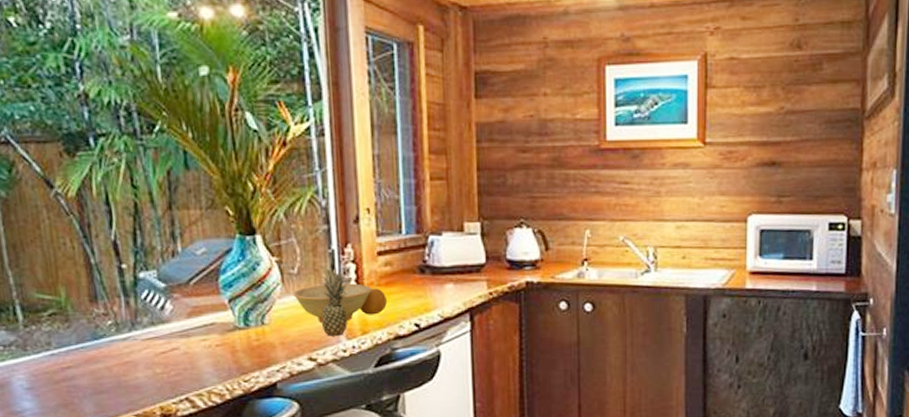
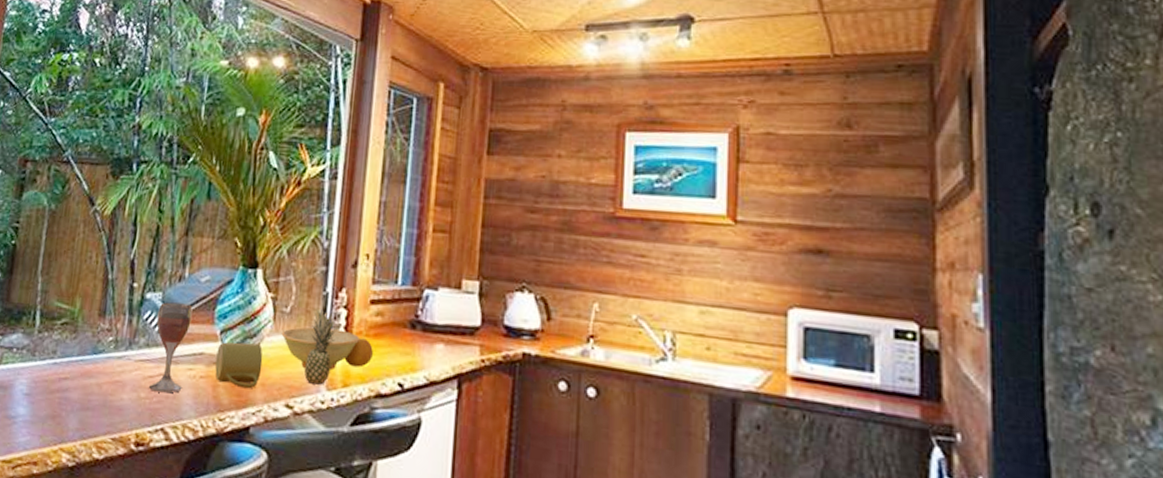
cup: none [156,278,200,366] -> present [148,302,193,393]
cup: none [228,306,279,350] -> present [215,342,263,389]

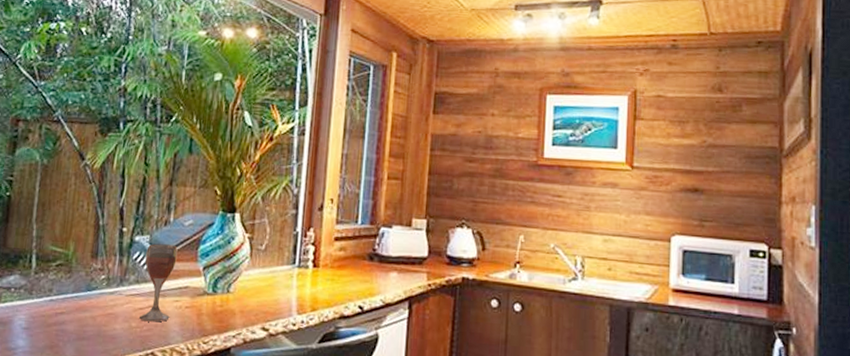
cup: present [215,342,263,389] -> none [199,276,242,316]
dish: present [281,327,361,371] -> none [257,261,326,298]
fruit: present [304,310,338,385] -> none [278,247,307,310]
fruit: present [344,338,373,368] -> none [312,269,337,294]

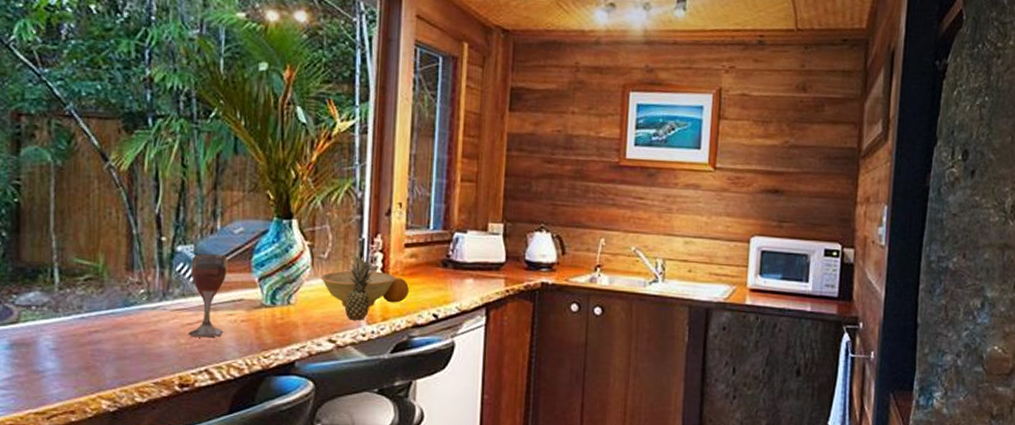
dish: none [257,261,326,298] -> present [320,270,397,308]
fruit: none [278,247,307,310] -> present [345,254,375,320]
fruit: none [312,269,337,294] -> present [382,278,409,303]

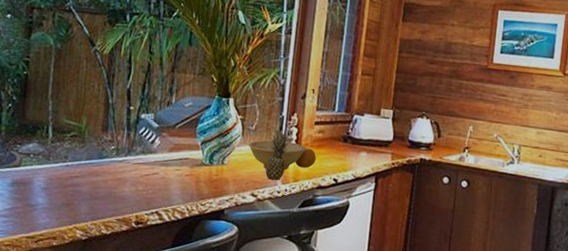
cup: present [187,254,228,338] -> none [144,121,179,187]

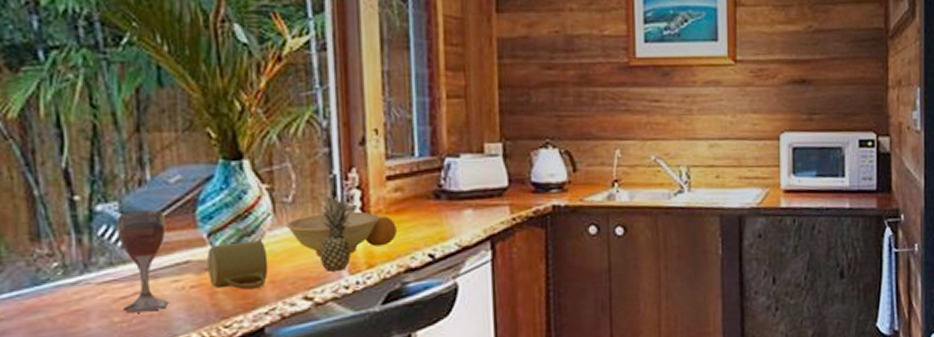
cup: none [144,121,179,187] -> present [117,210,170,313]
cup: none [197,150,234,184] -> present [207,239,269,290]

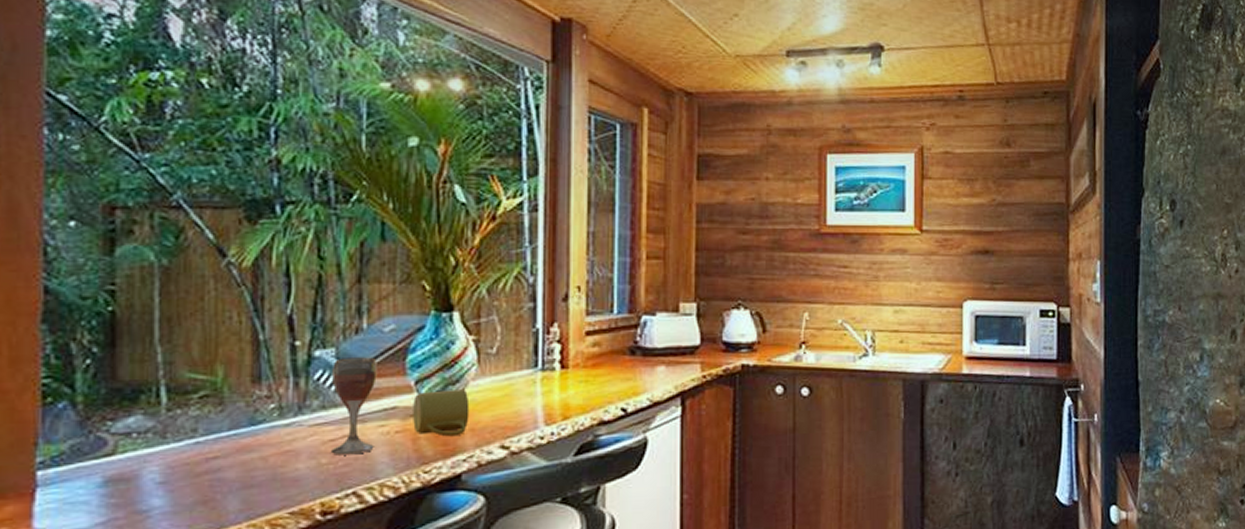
dish: present [285,211,381,258] -> none [488,364,578,408]
fruit: present [320,193,353,272] -> none [519,346,552,422]
fruit: present [365,216,397,247] -> none [562,370,592,399]

